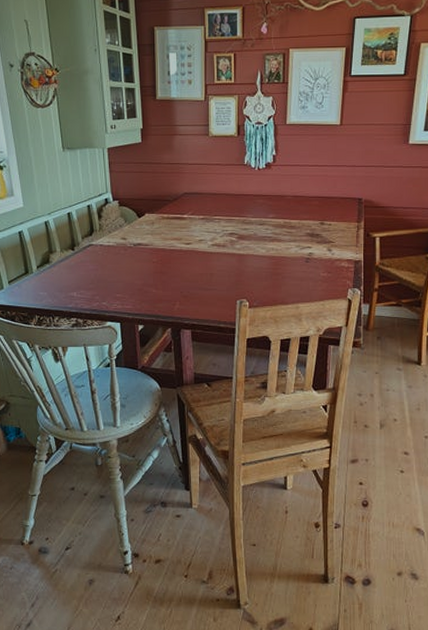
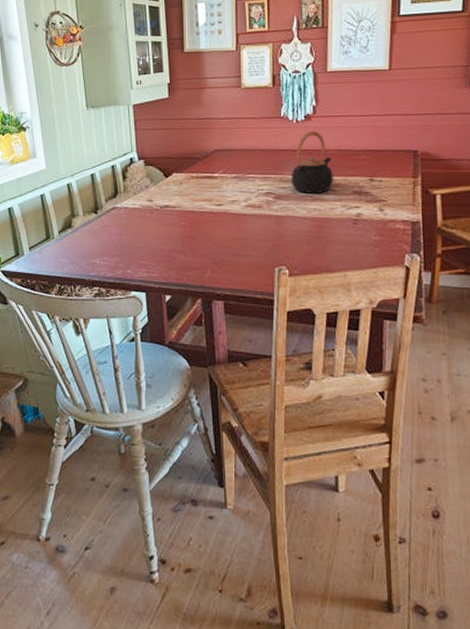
teapot: none [252,178,289,234] -> present [291,130,334,194]

